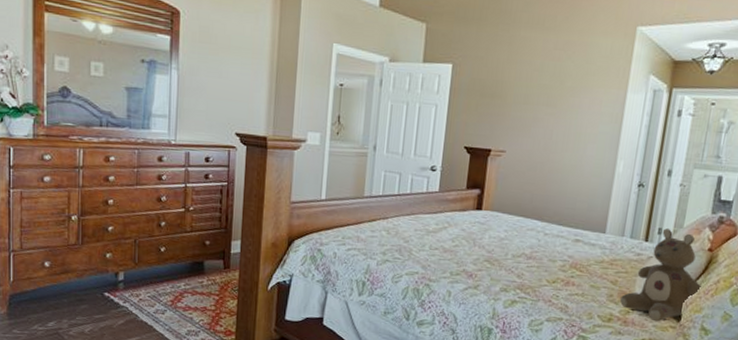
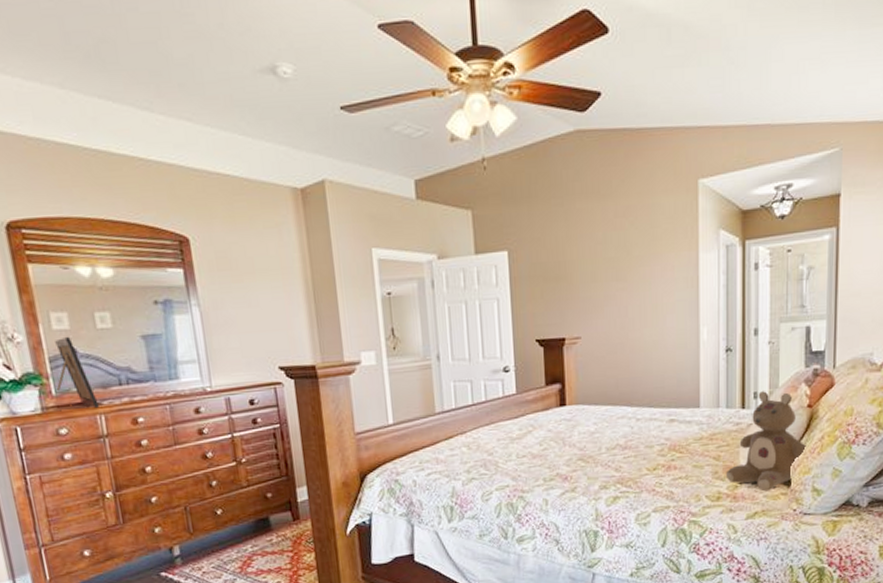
picture frame: none [48,78,80,143] -> present [55,337,99,409]

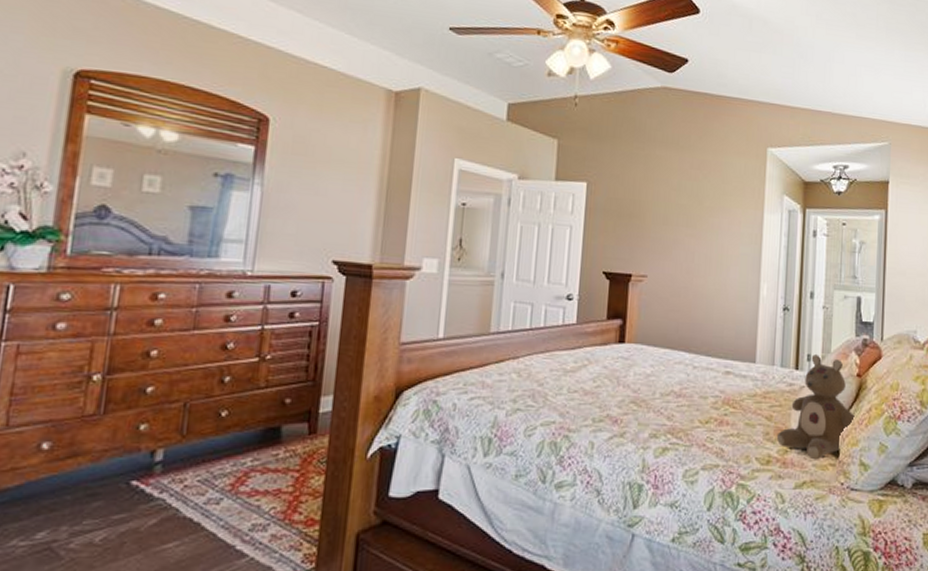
picture frame: present [55,337,99,409] -> none [72,195,118,277]

